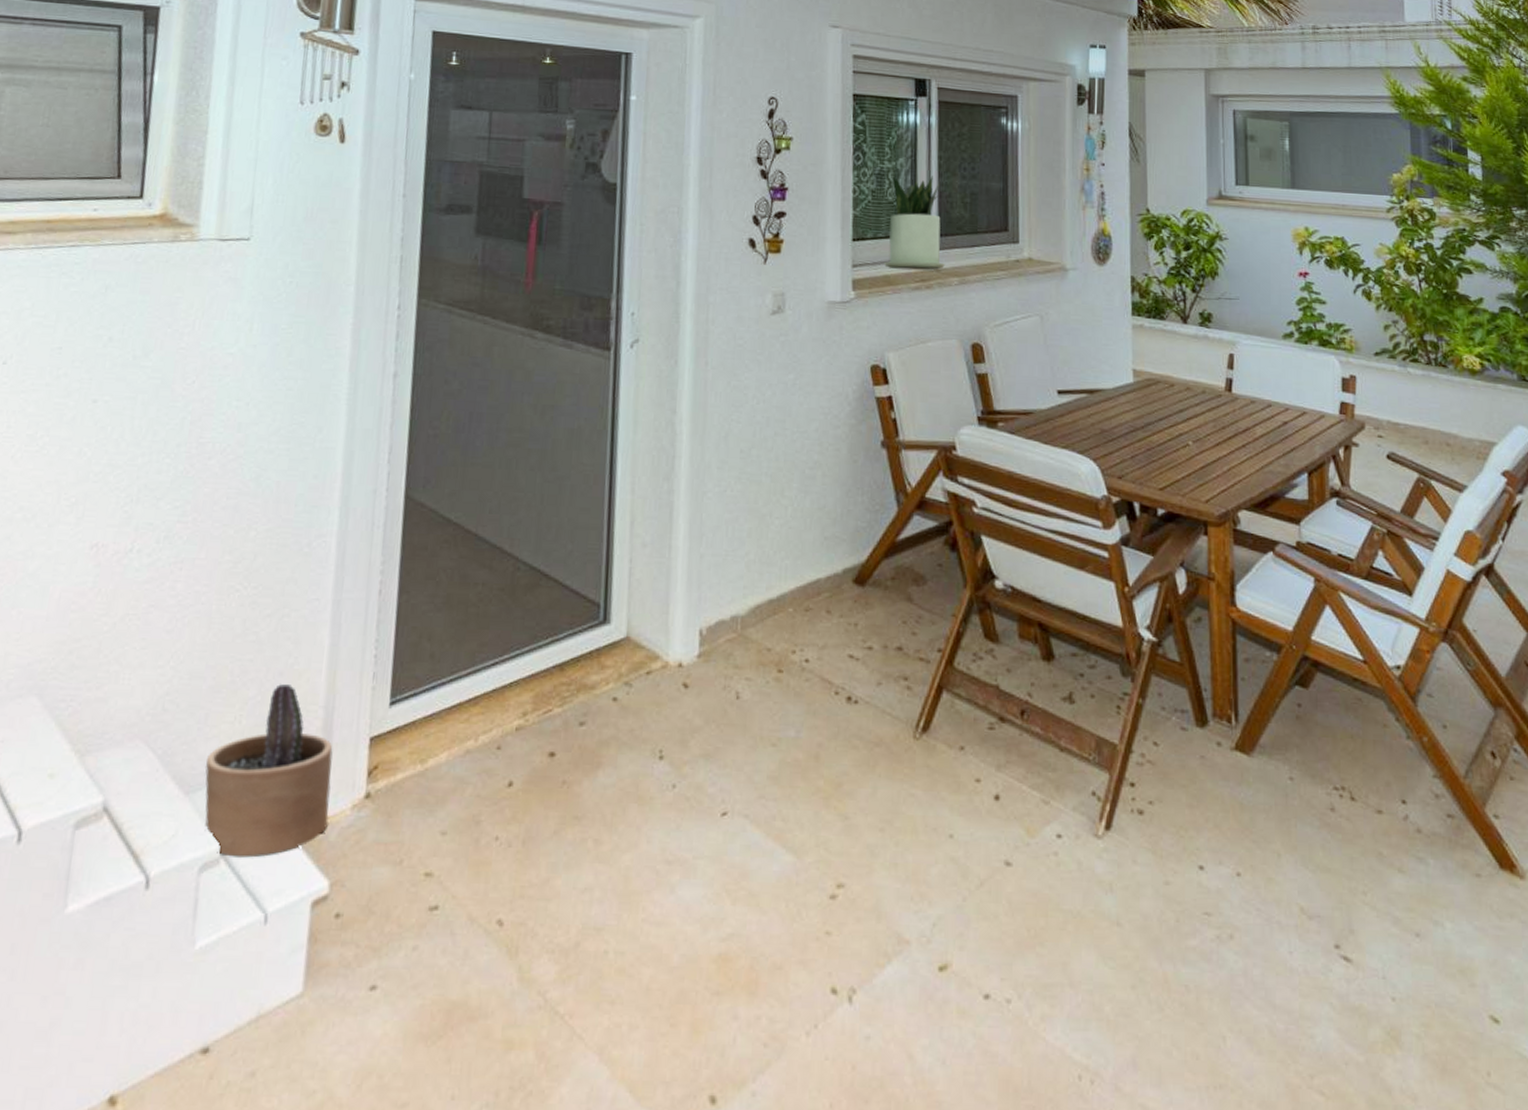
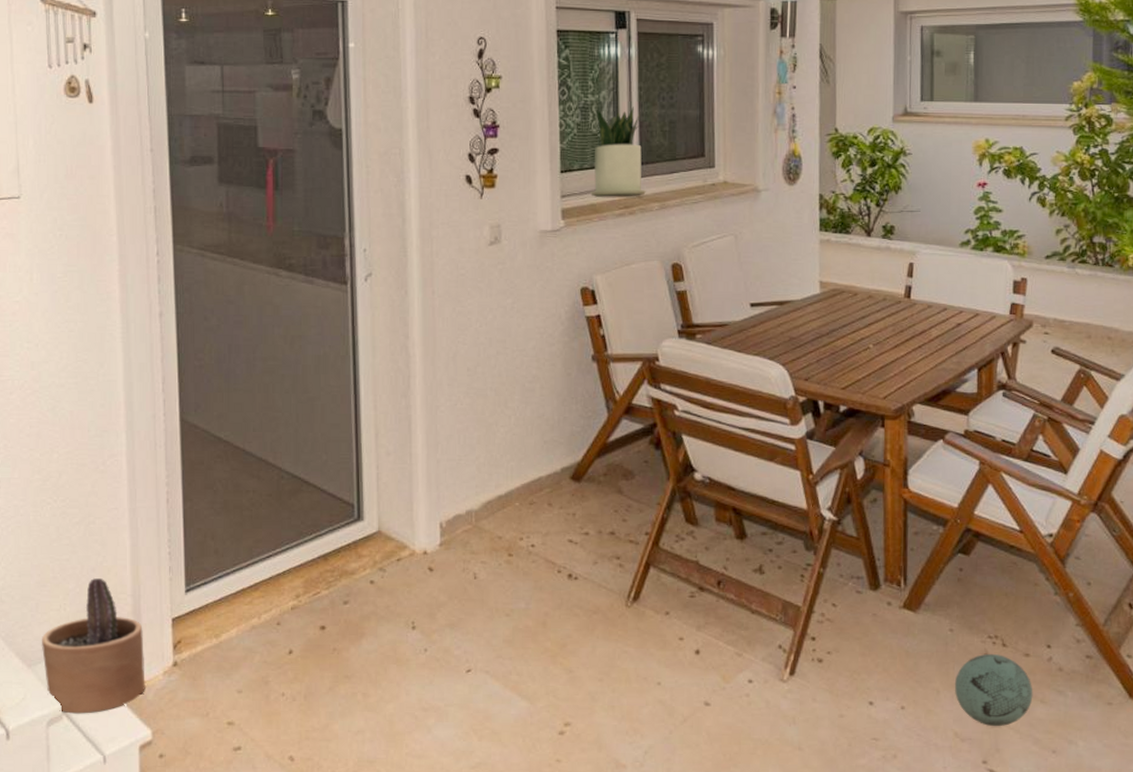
ball: none [1297,808,1389,902] -> present [954,653,1033,727]

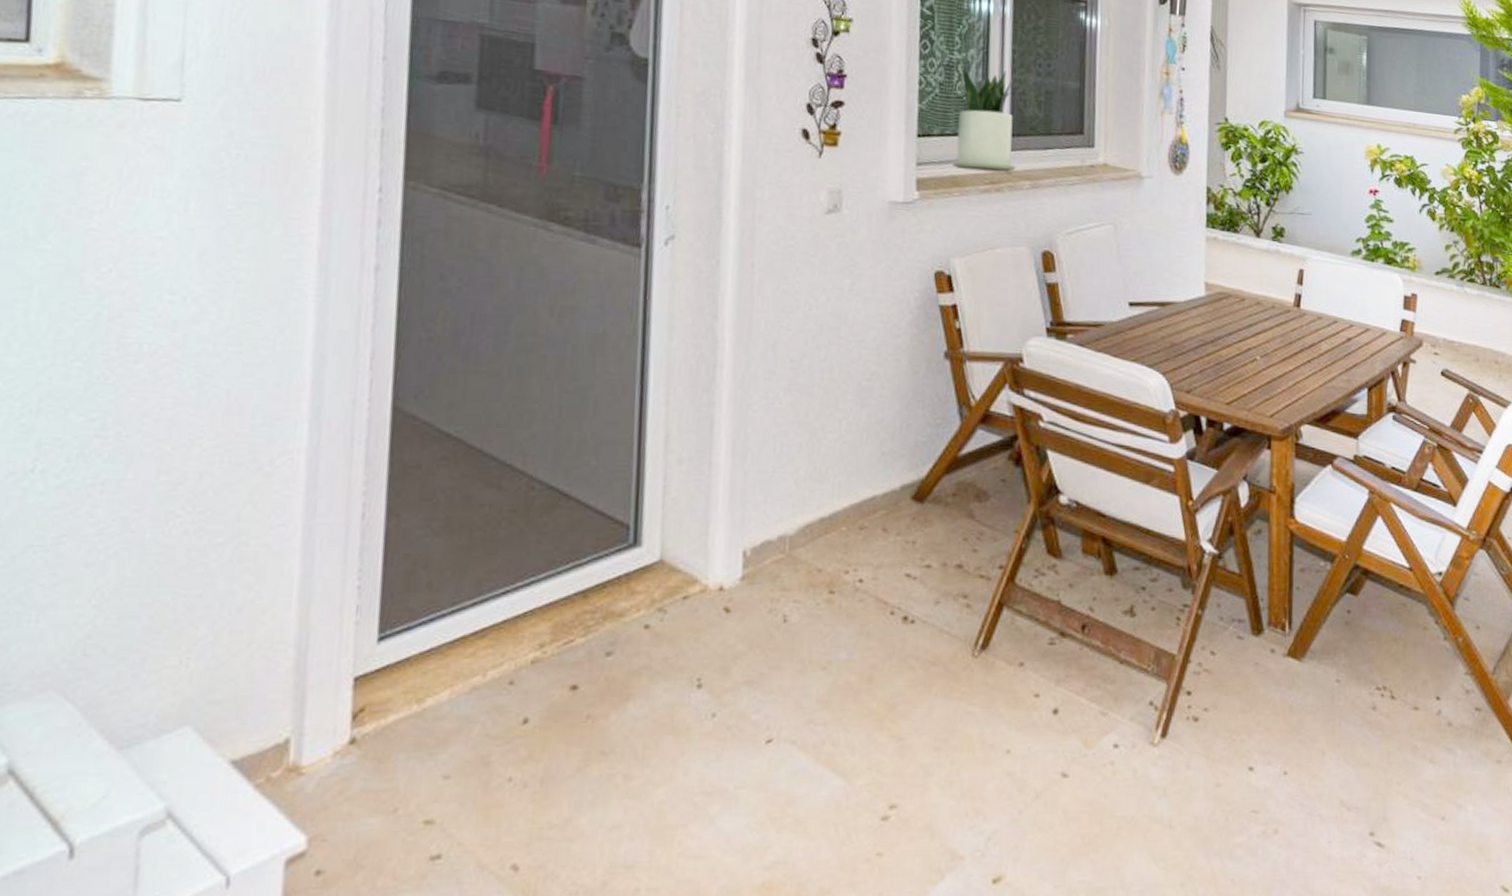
potted cactus: present [41,578,145,714] -> none [142,622,308,817]
ball: present [954,653,1033,727] -> none [1340,707,1422,792]

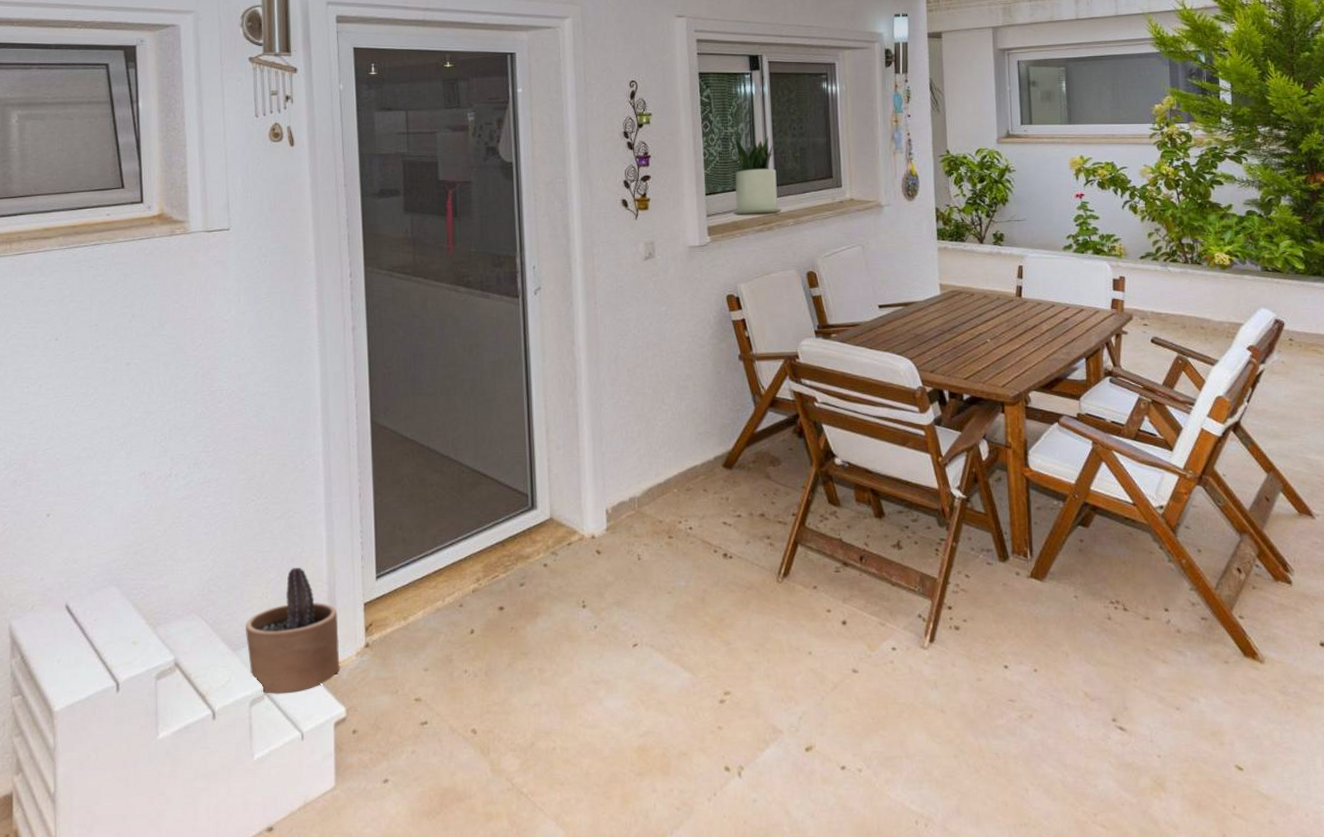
potted cactus: none [142,622,308,817] -> present [245,568,340,694]

